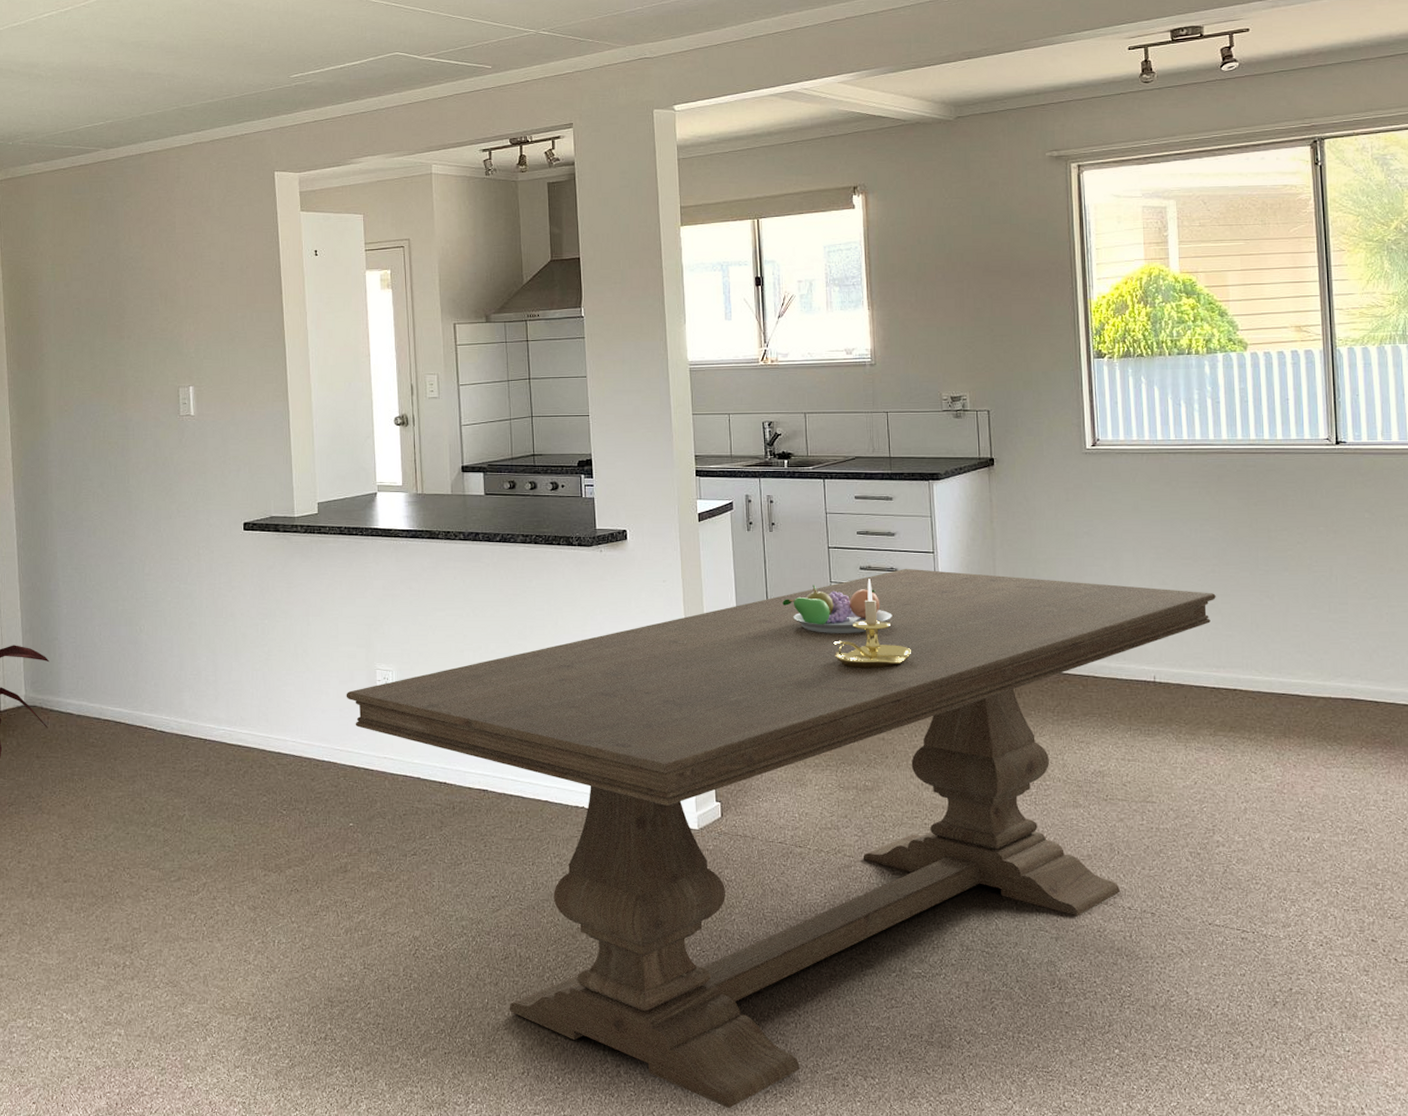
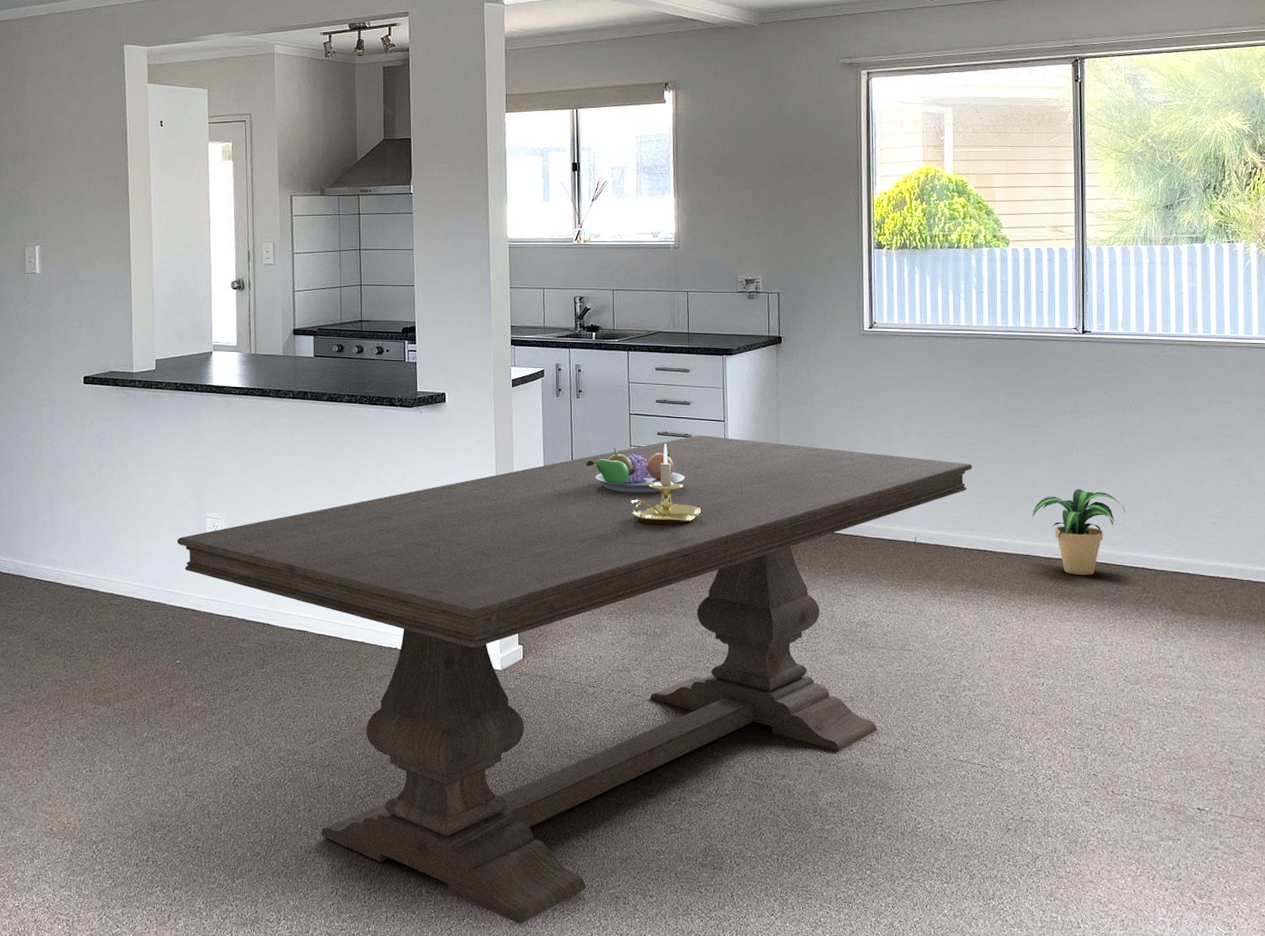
potted plant: none [1287,619,1396,715] -> present [1032,489,1126,575]

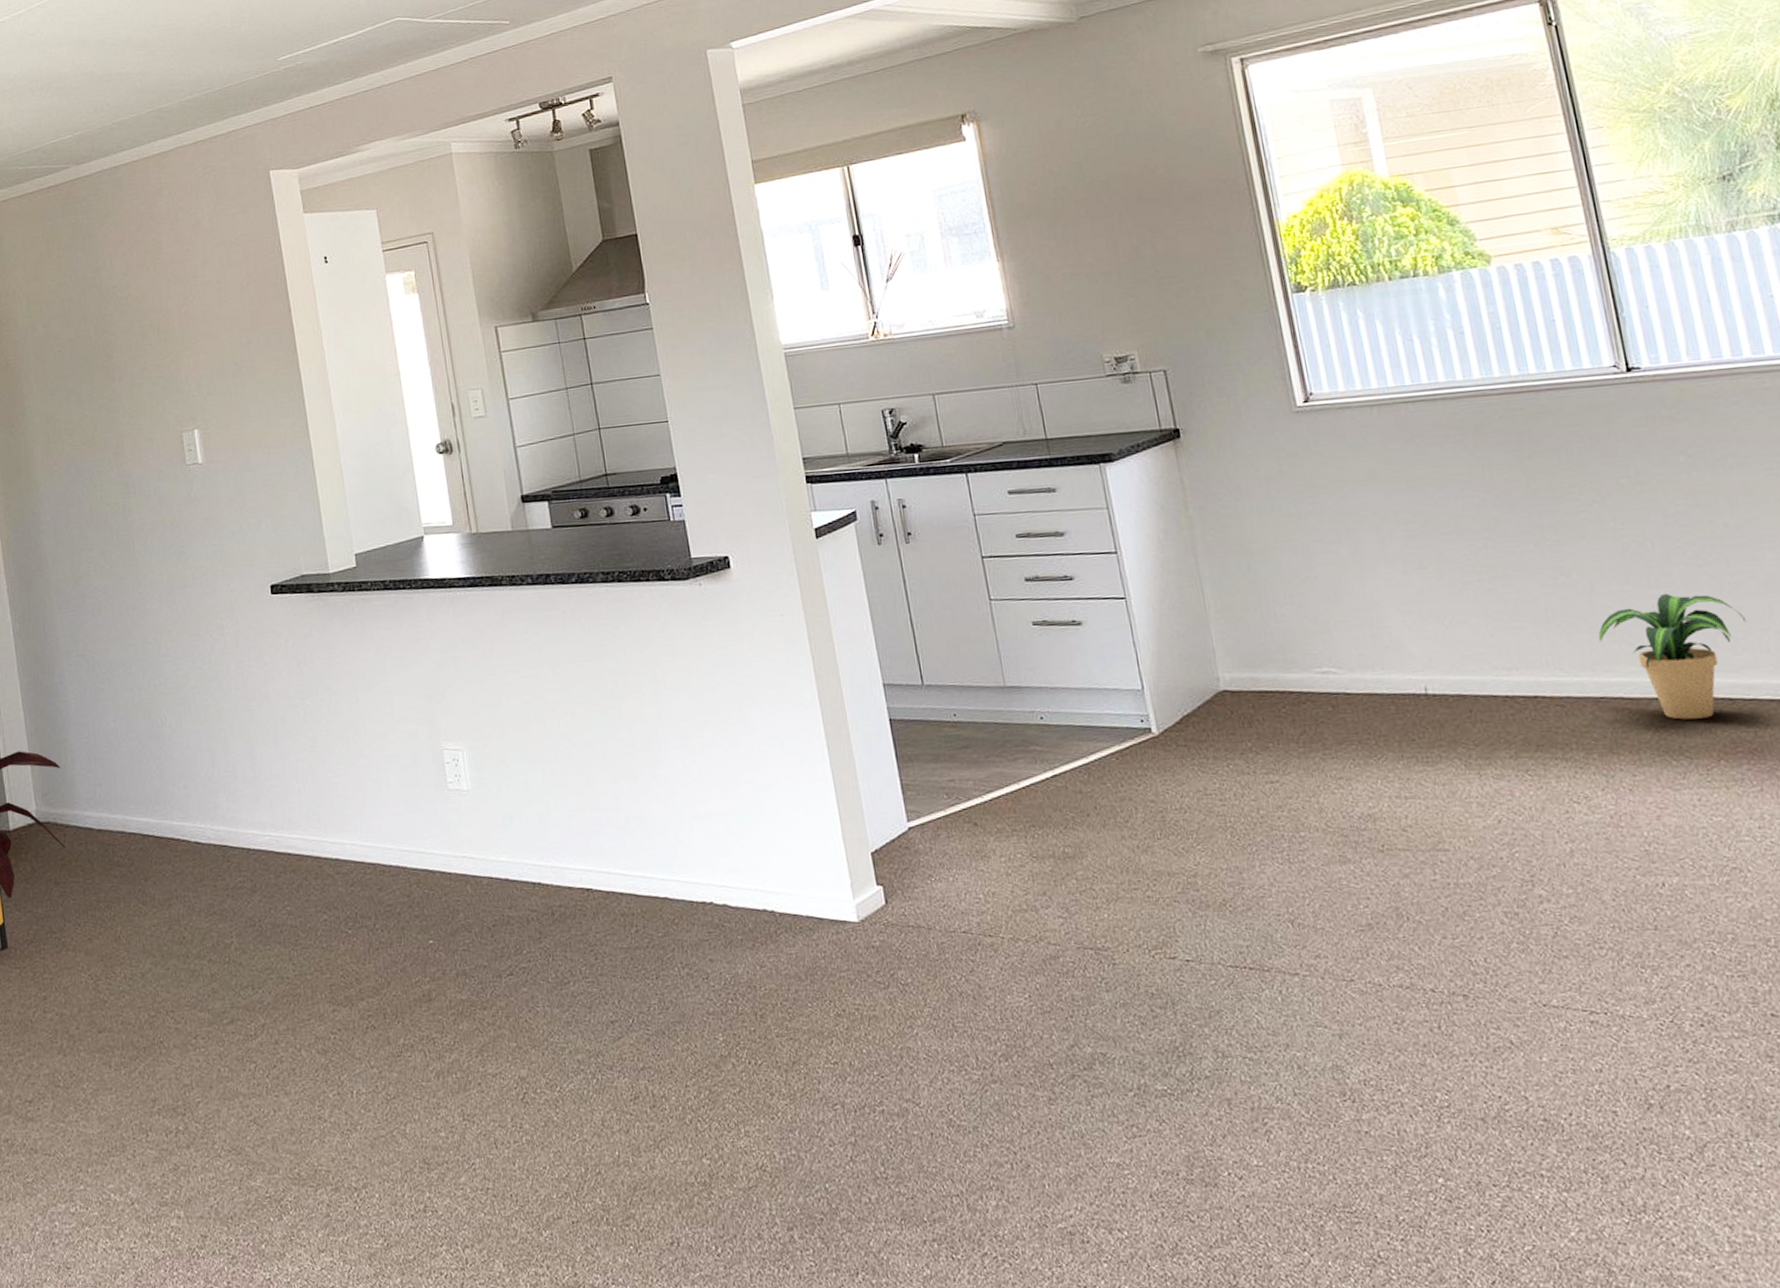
dining table: present [177,434,972,925] -> none [409,574,1494,1279]
fruit bowl: present [586,448,685,493] -> none [932,604,1074,665]
candle holder: present [631,443,701,526] -> none [1002,592,1104,706]

